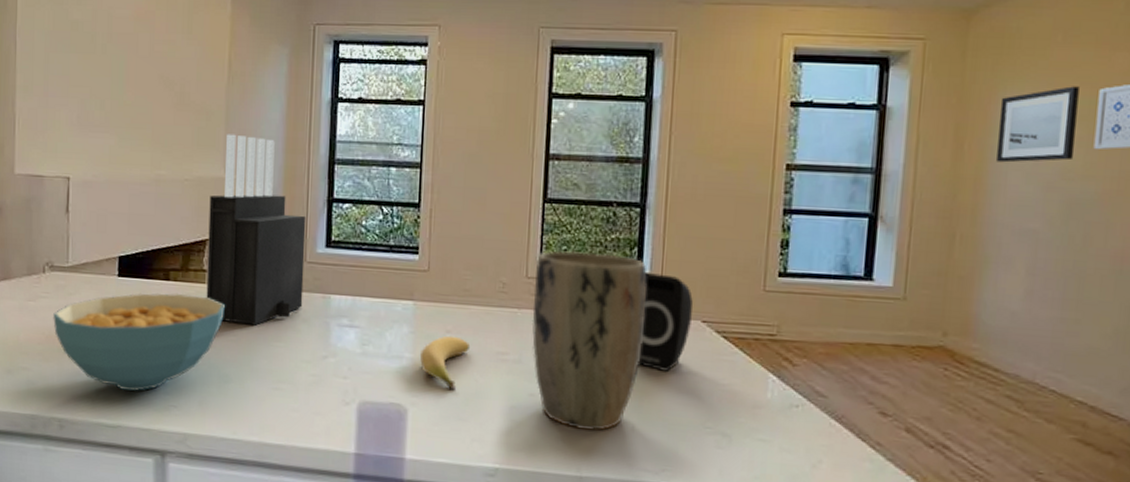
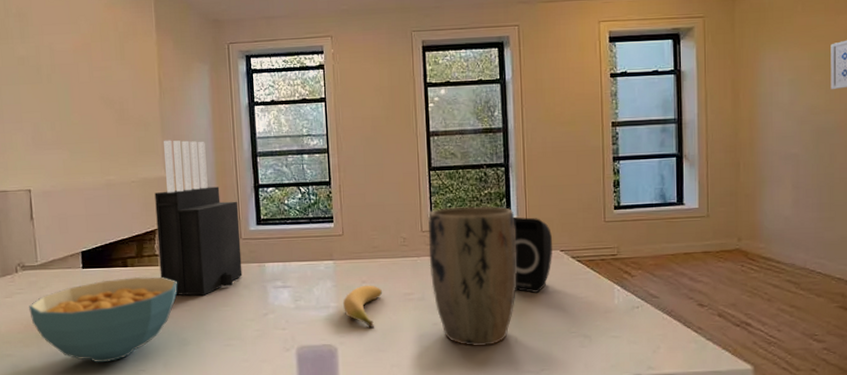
wall art: present [996,86,1079,163] -> none [762,44,818,106]

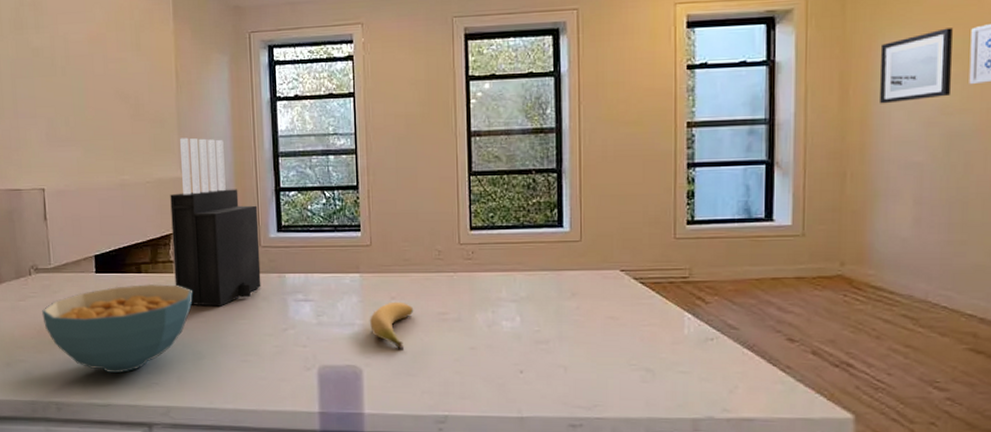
plant pot: present [428,206,517,347] -> none [466,216,569,376]
speaker: present [514,217,552,293] -> none [565,231,611,318]
wall art: none [762,44,818,106] -> present [879,28,953,104]

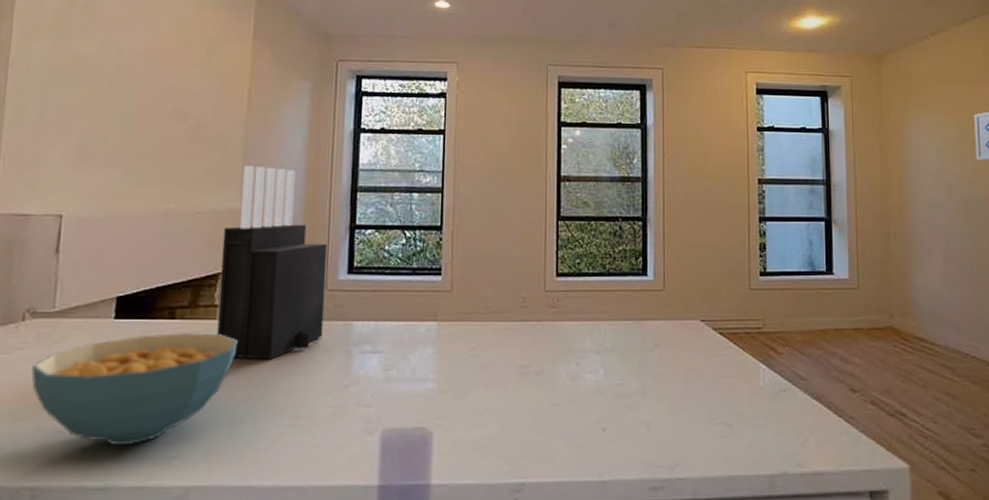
banana: present [369,301,414,349] -> none [444,353,494,407]
wall art: present [879,28,953,104] -> none [909,112,964,173]

